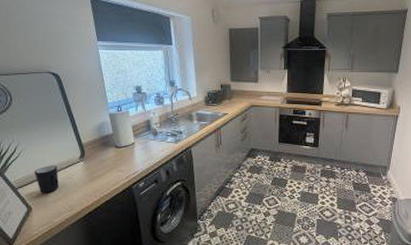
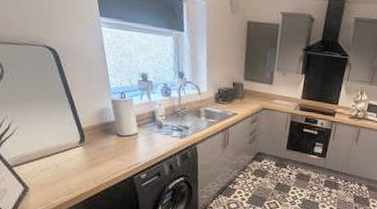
mug: present [34,165,59,194] -> none [30,146,57,175]

